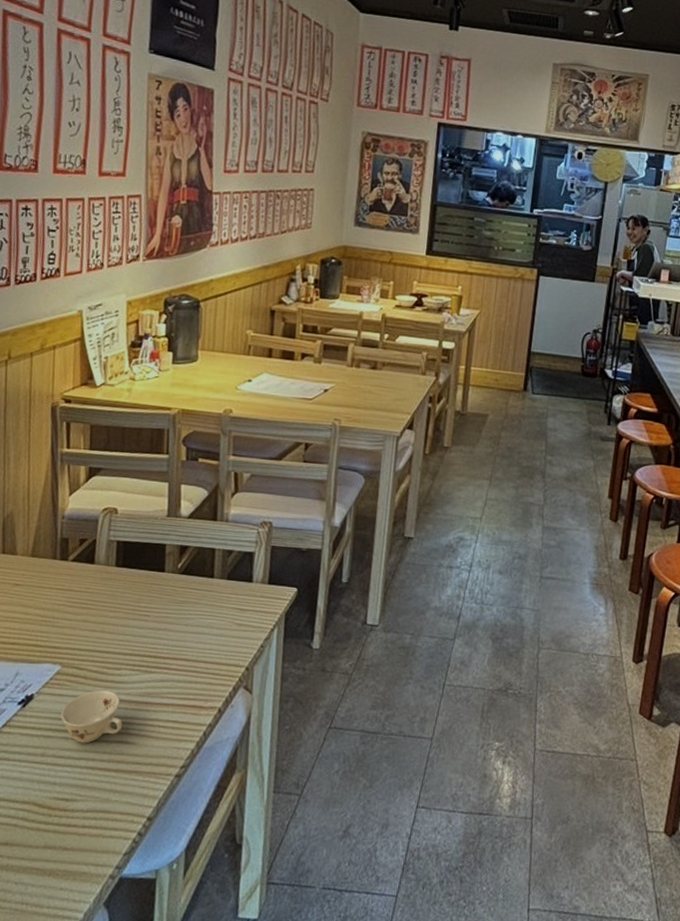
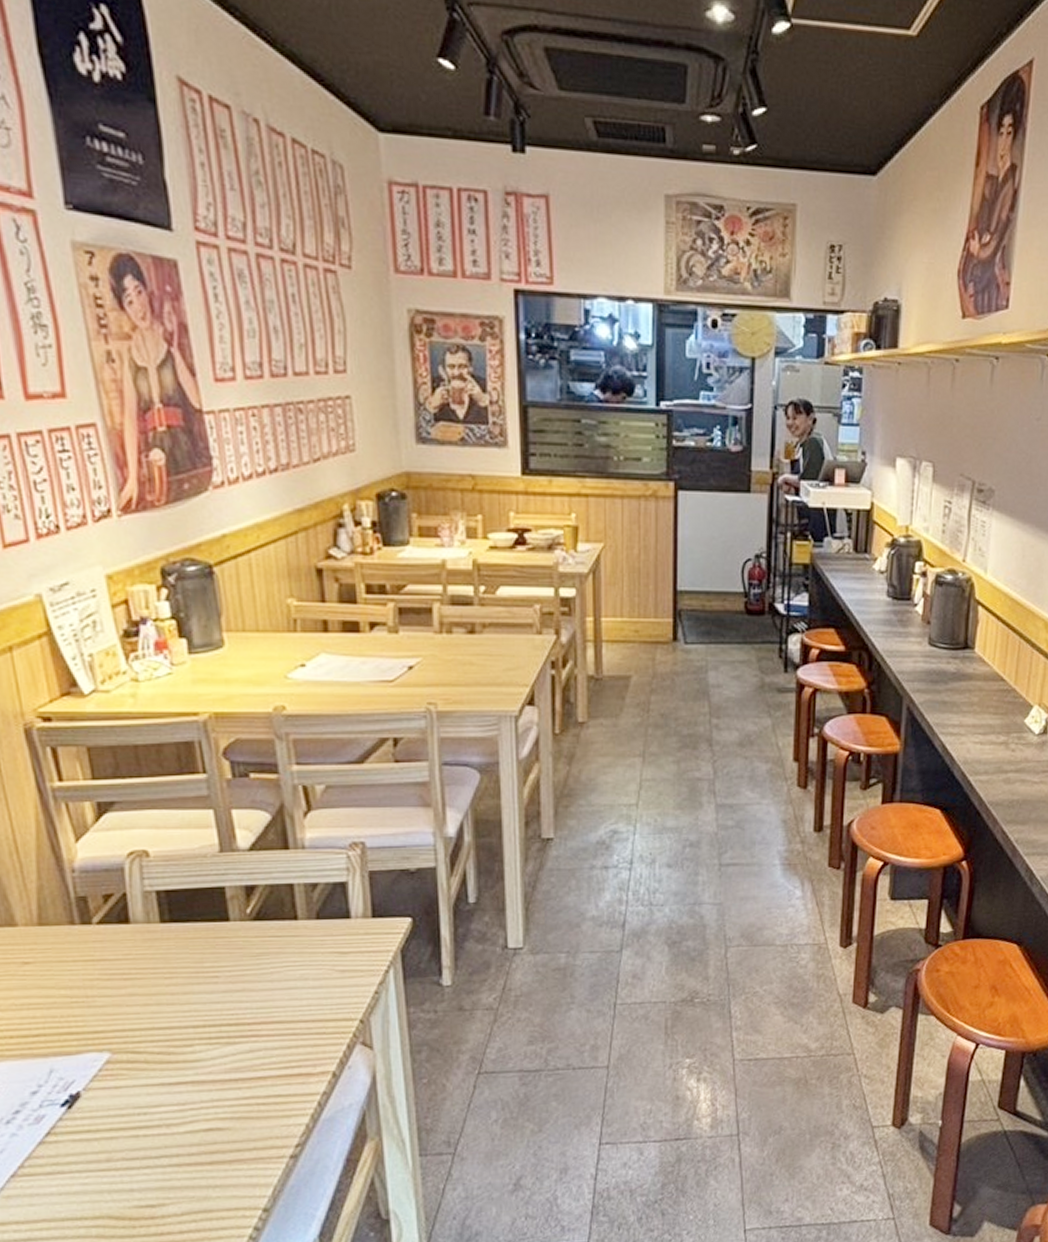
teacup: present [61,690,123,743] -> none [123,1073,210,1139]

